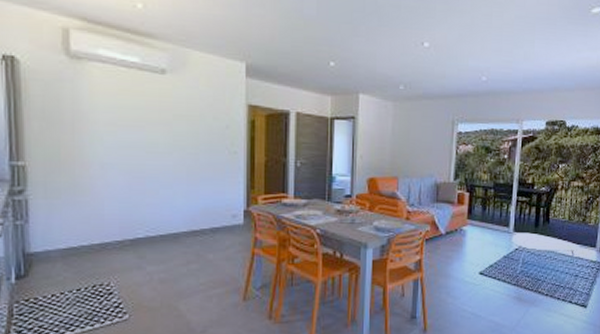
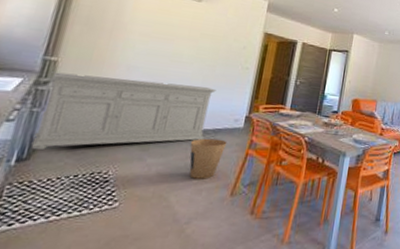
sideboard: none [23,178,205,266] -> present [30,71,216,150]
trash can: none [188,239,229,285] -> present [189,138,228,179]

